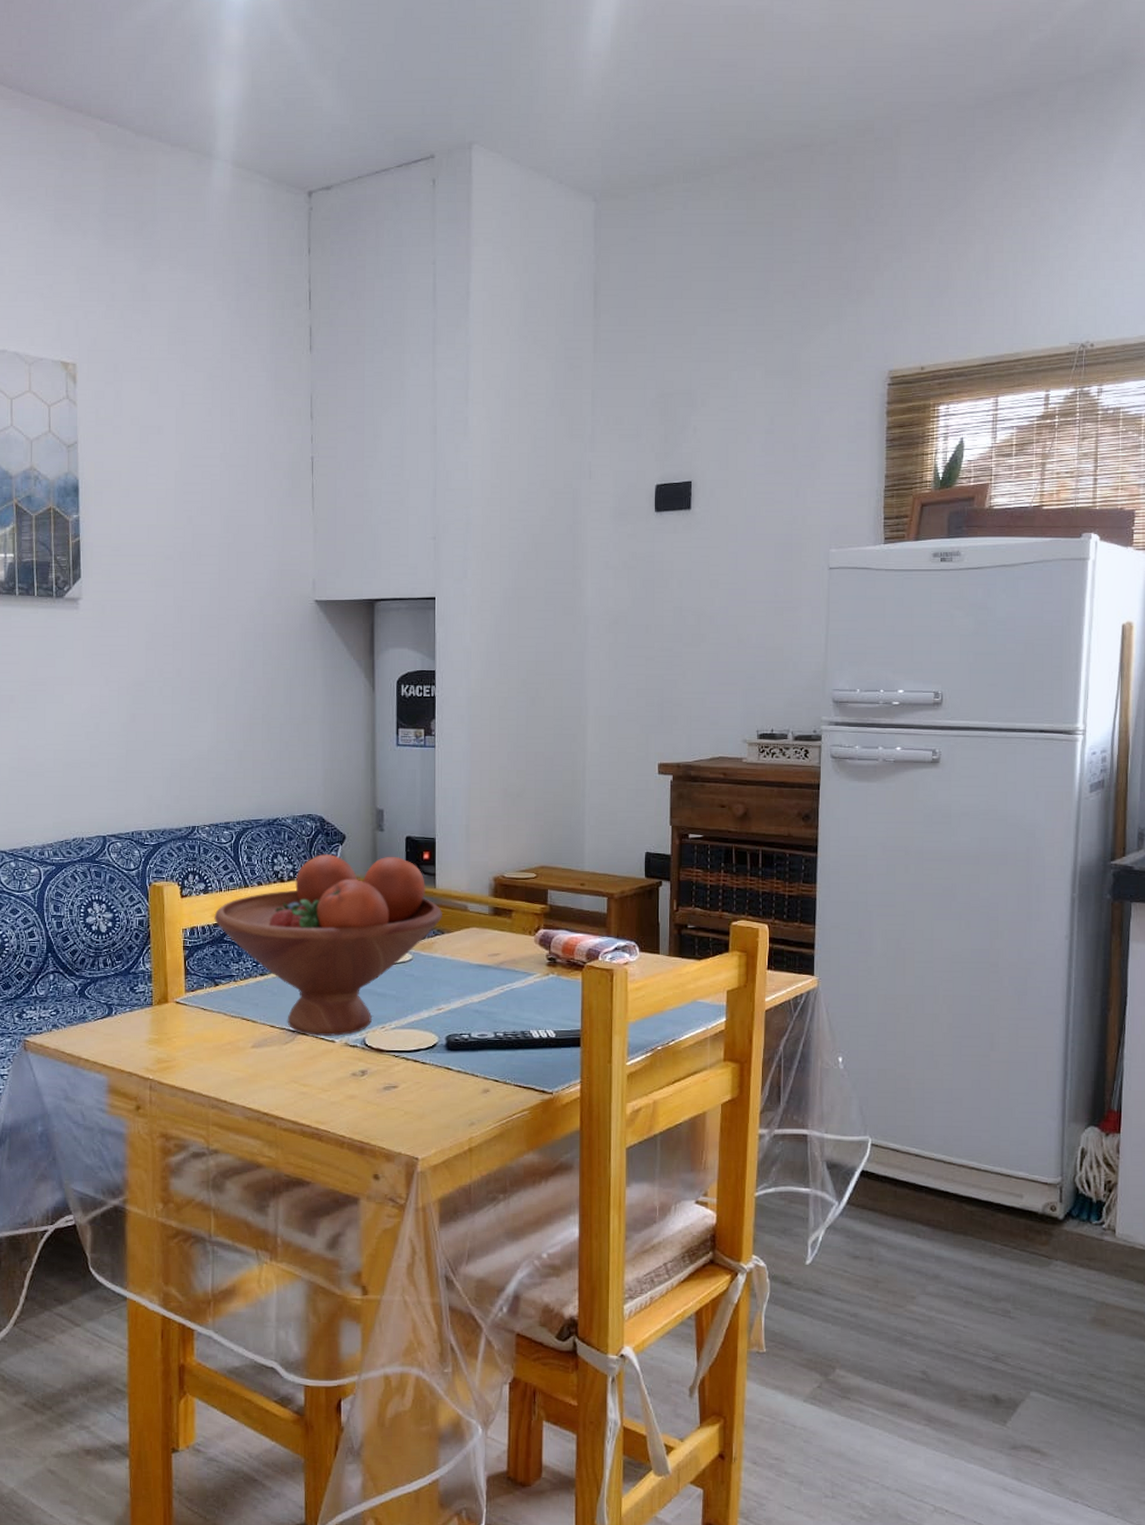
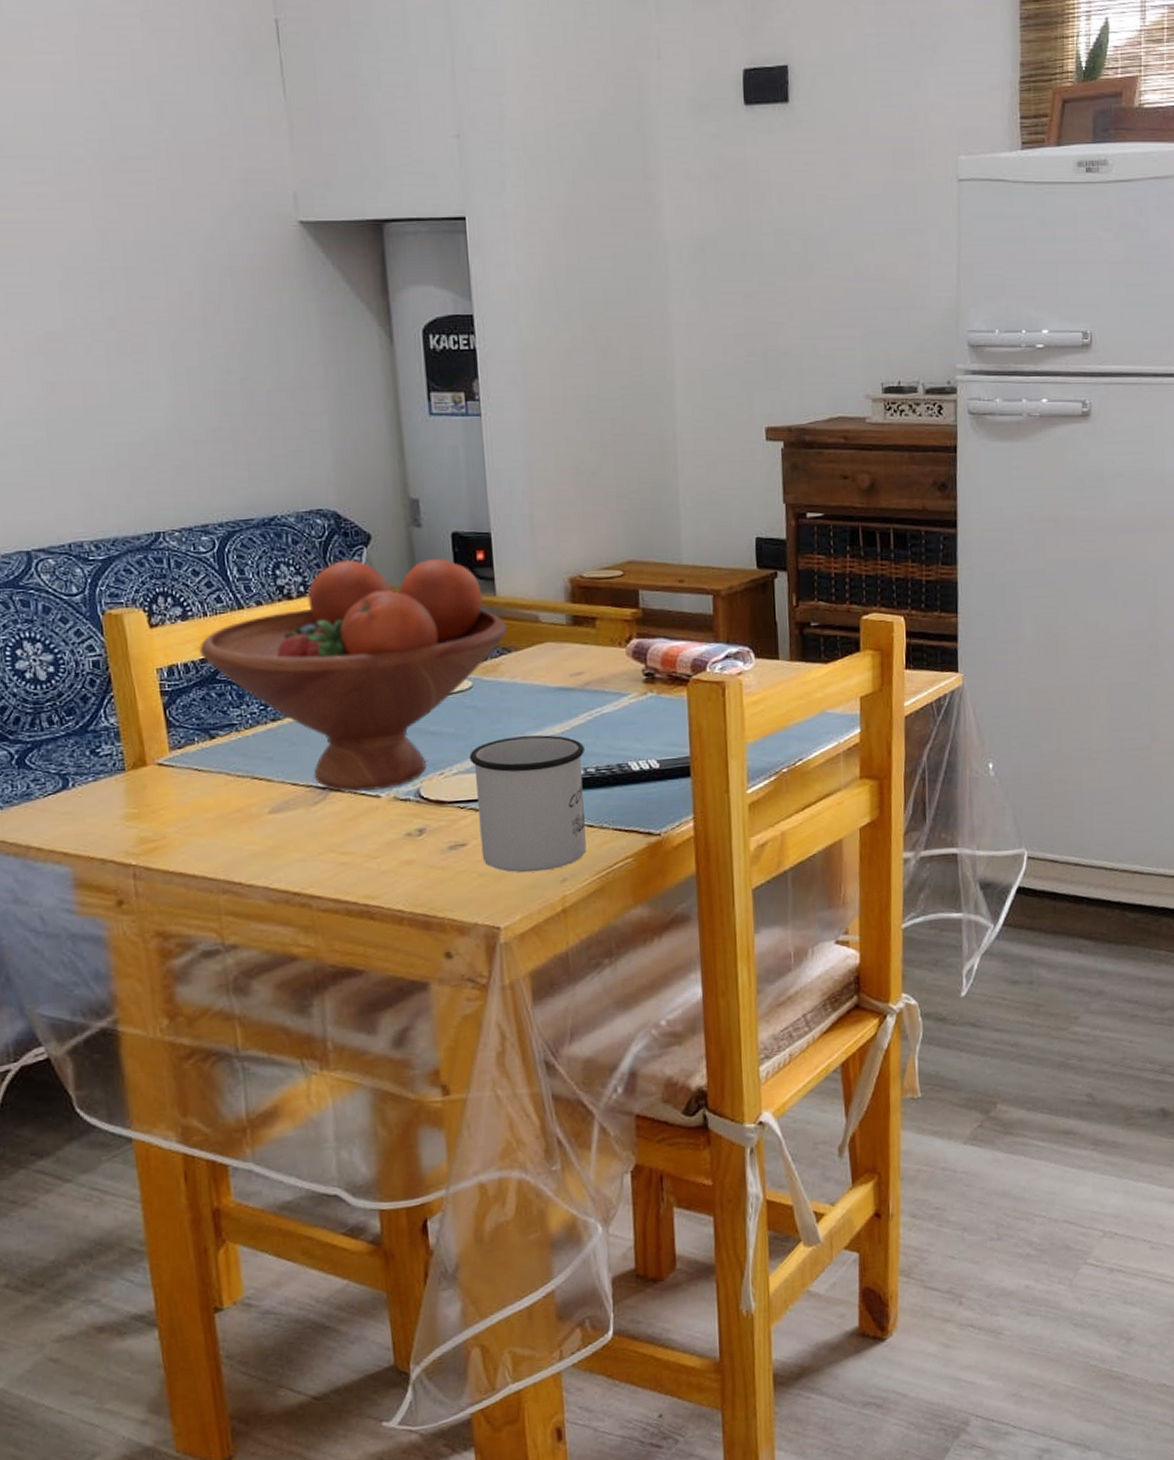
mug: none [405,1002,496,1115] -> present [469,735,587,873]

